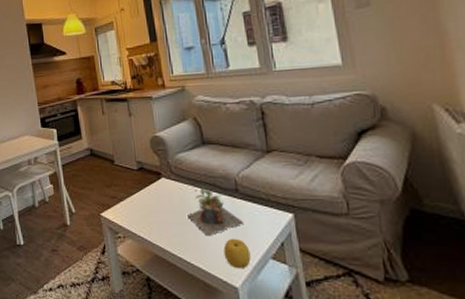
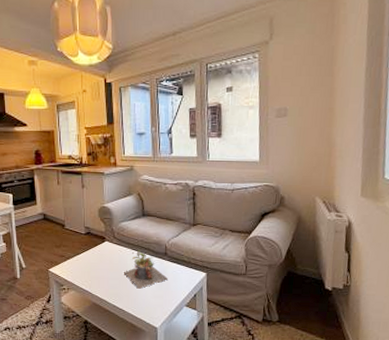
fruit: present [223,238,251,269] -> none [150,290,170,314]

